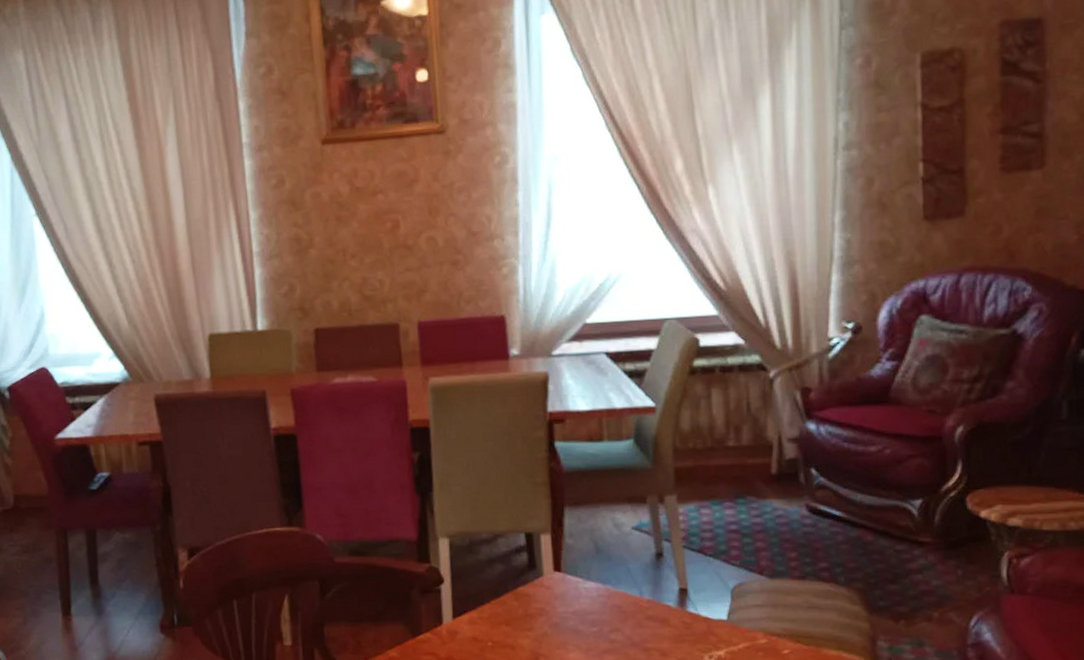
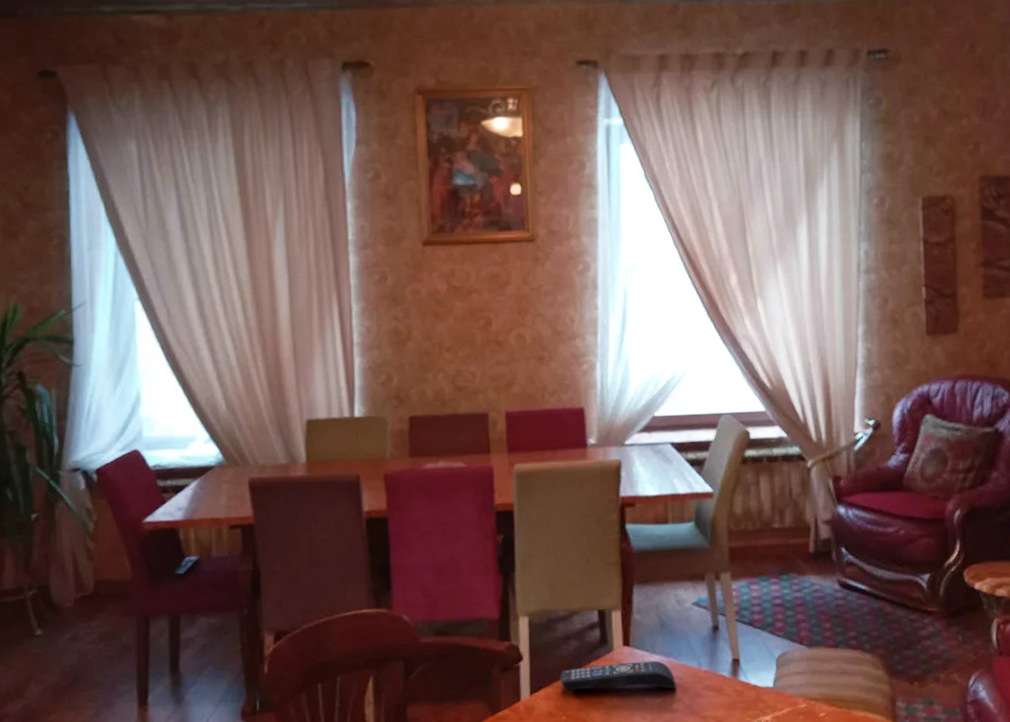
remote control: none [485,587,615,618] -> present [560,660,676,691]

